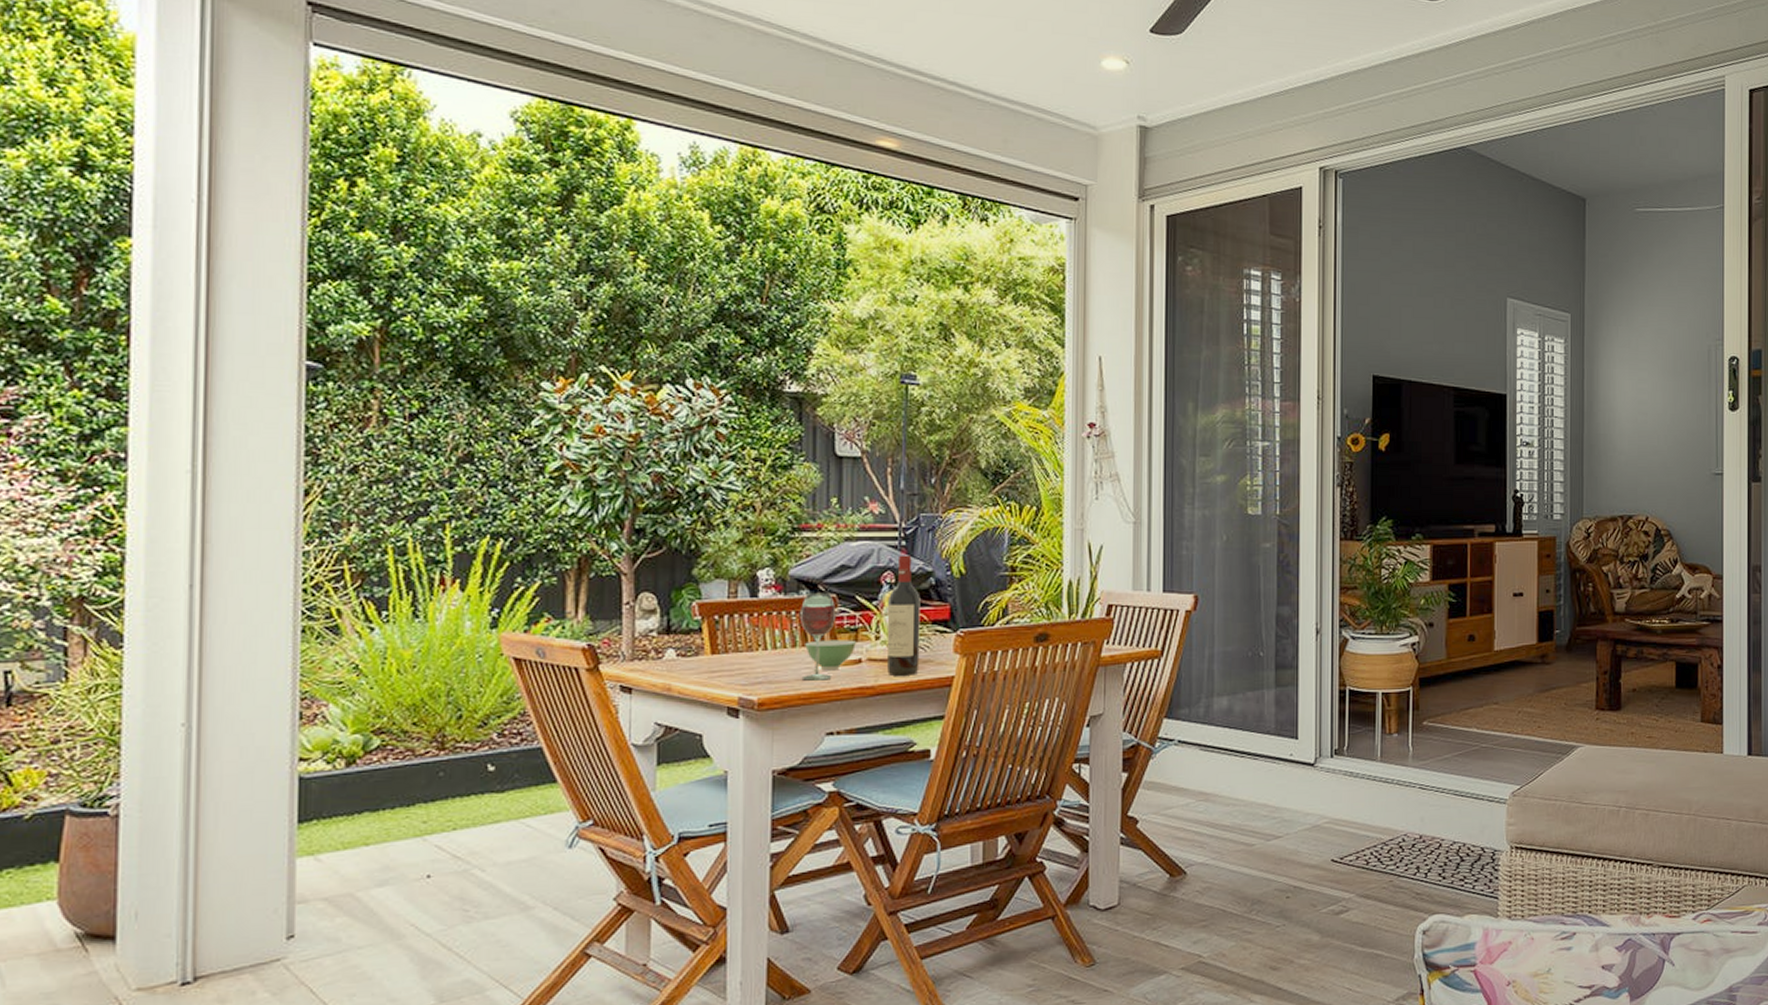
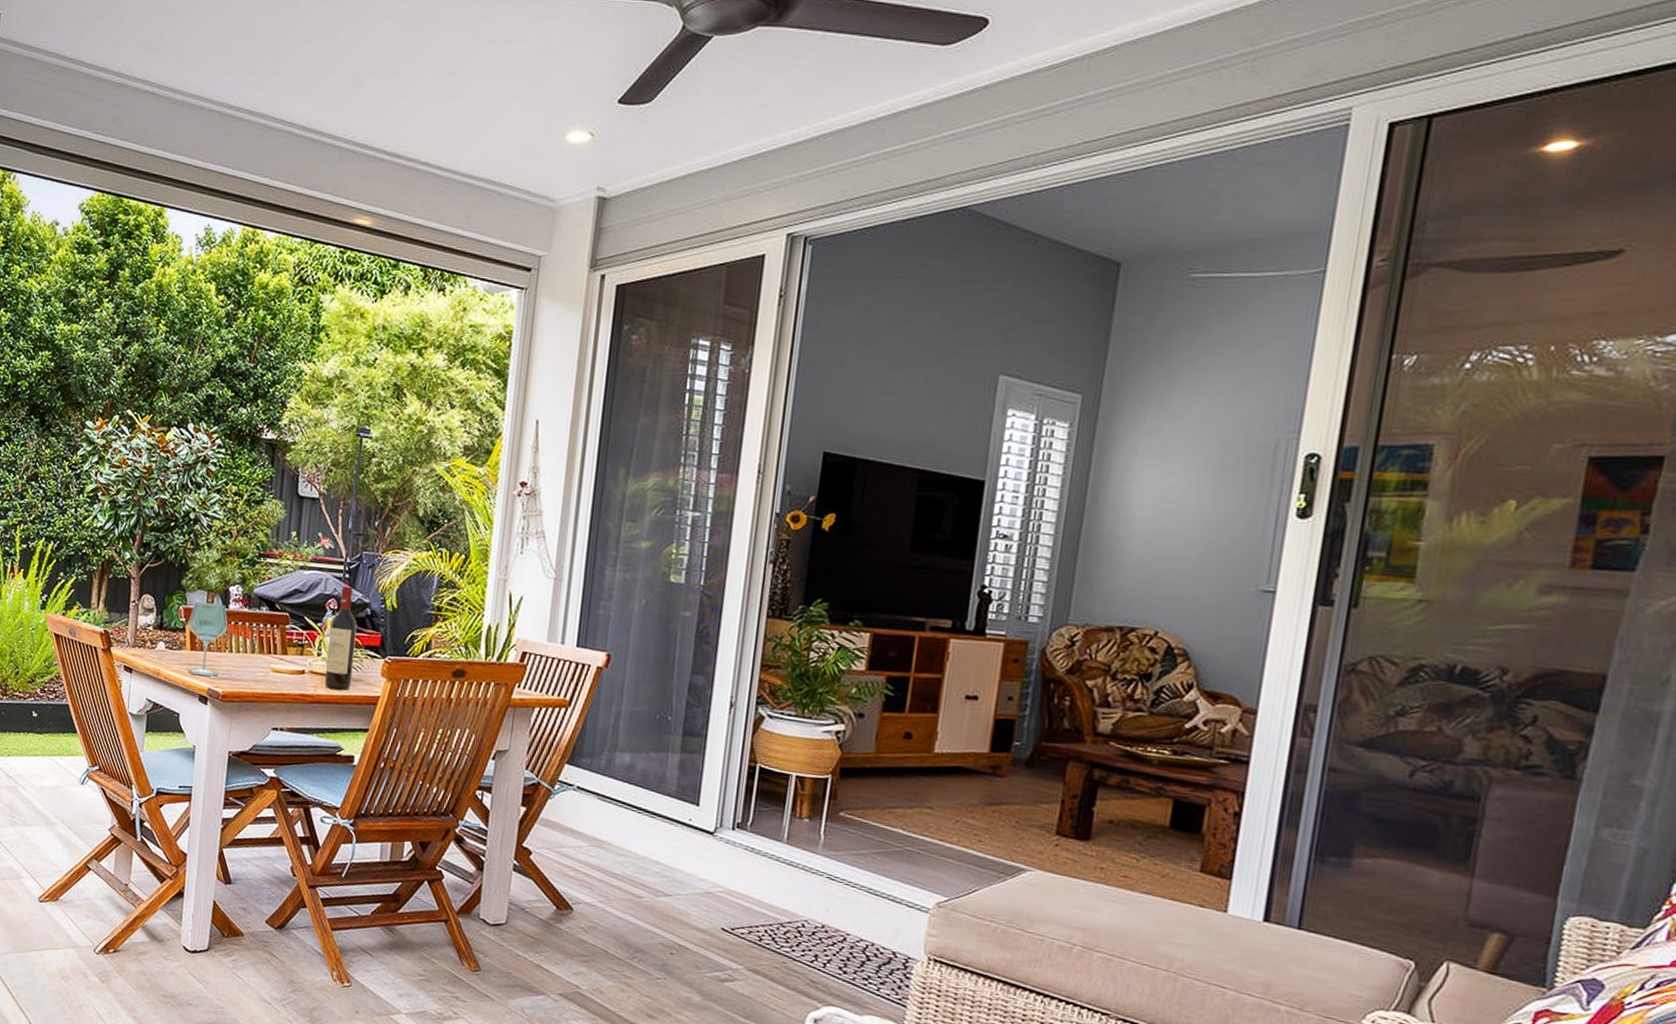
wine glass: none [705,593,759,683] -> present [187,601,228,677]
wineglass: present [801,592,835,681] -> none [256,609,288,684]
bowl: present [805,640,856,671] -> none [261,650,301,677]

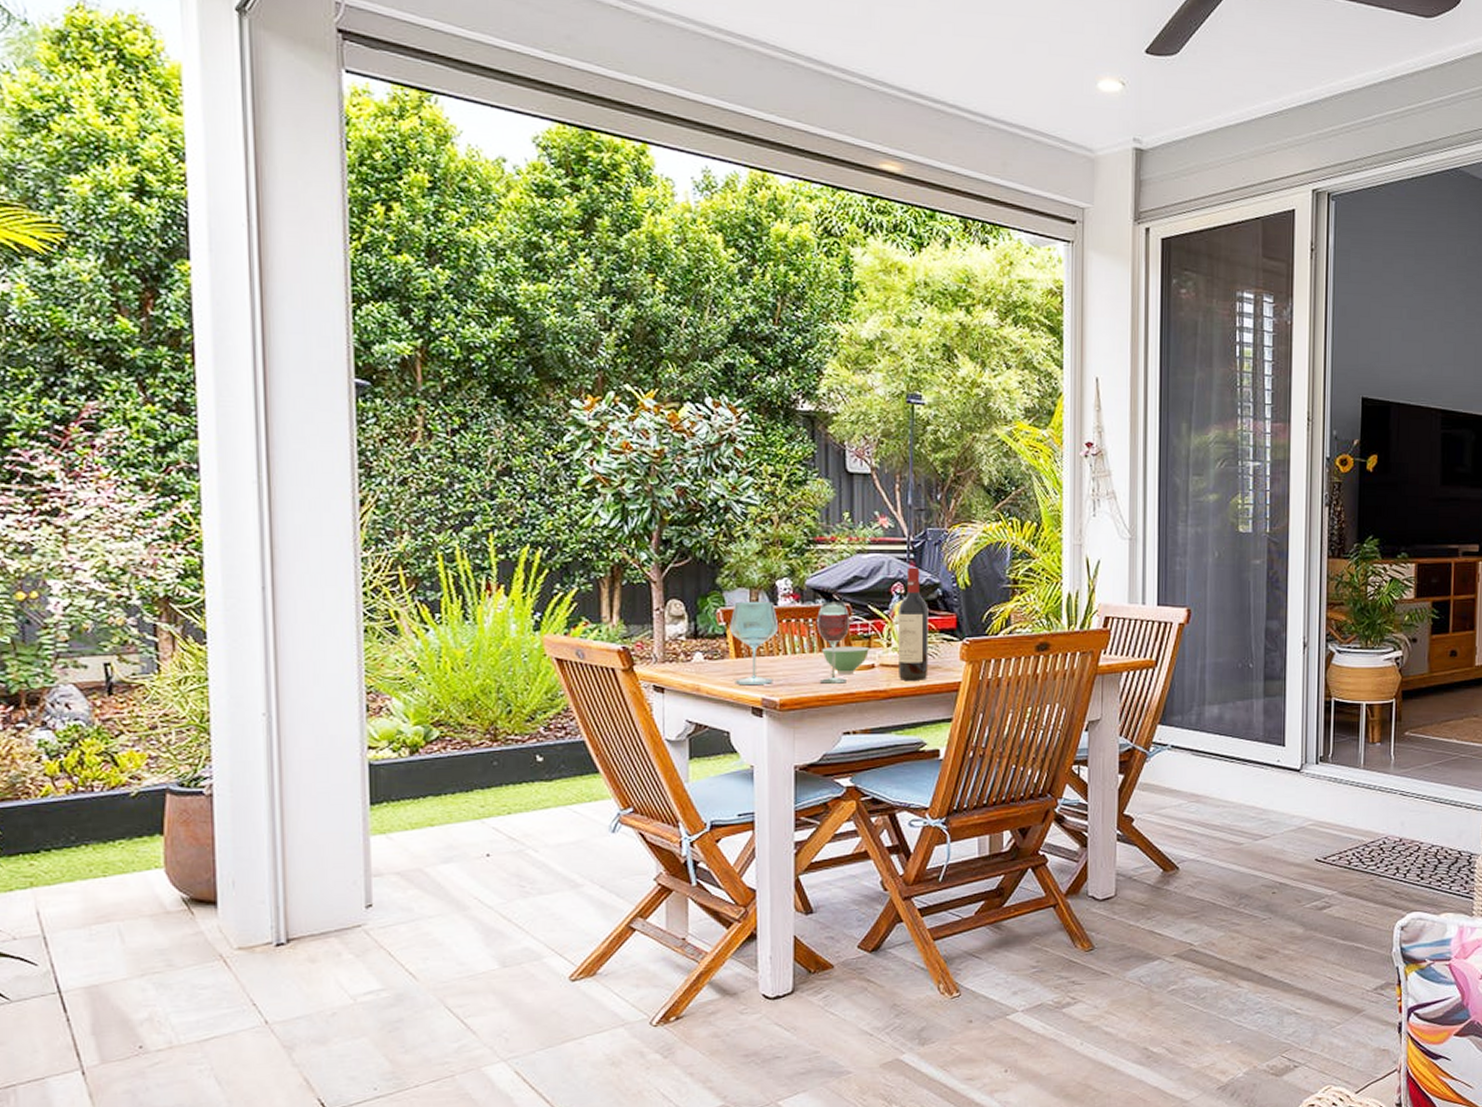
wineglass: none [256,609,288,684] -> present [817,601,849,684]
bowl: none [261,650,301,677] -> present [822,646,869,675]

